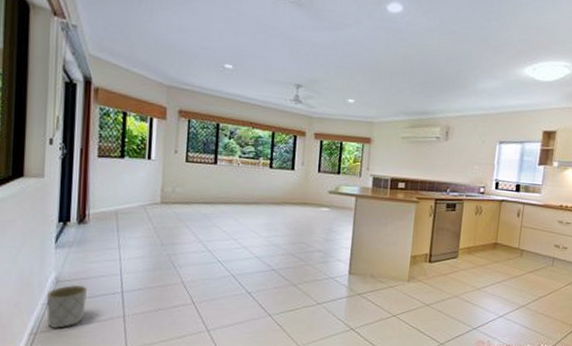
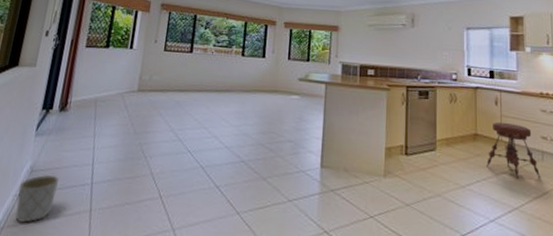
stool: none [502,232,549,281] -> present [486,122,541,179]

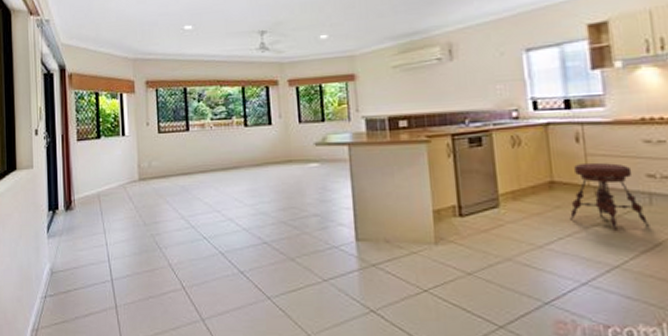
planter: present [15,175,59,223] -> none [43,276,79,323]

